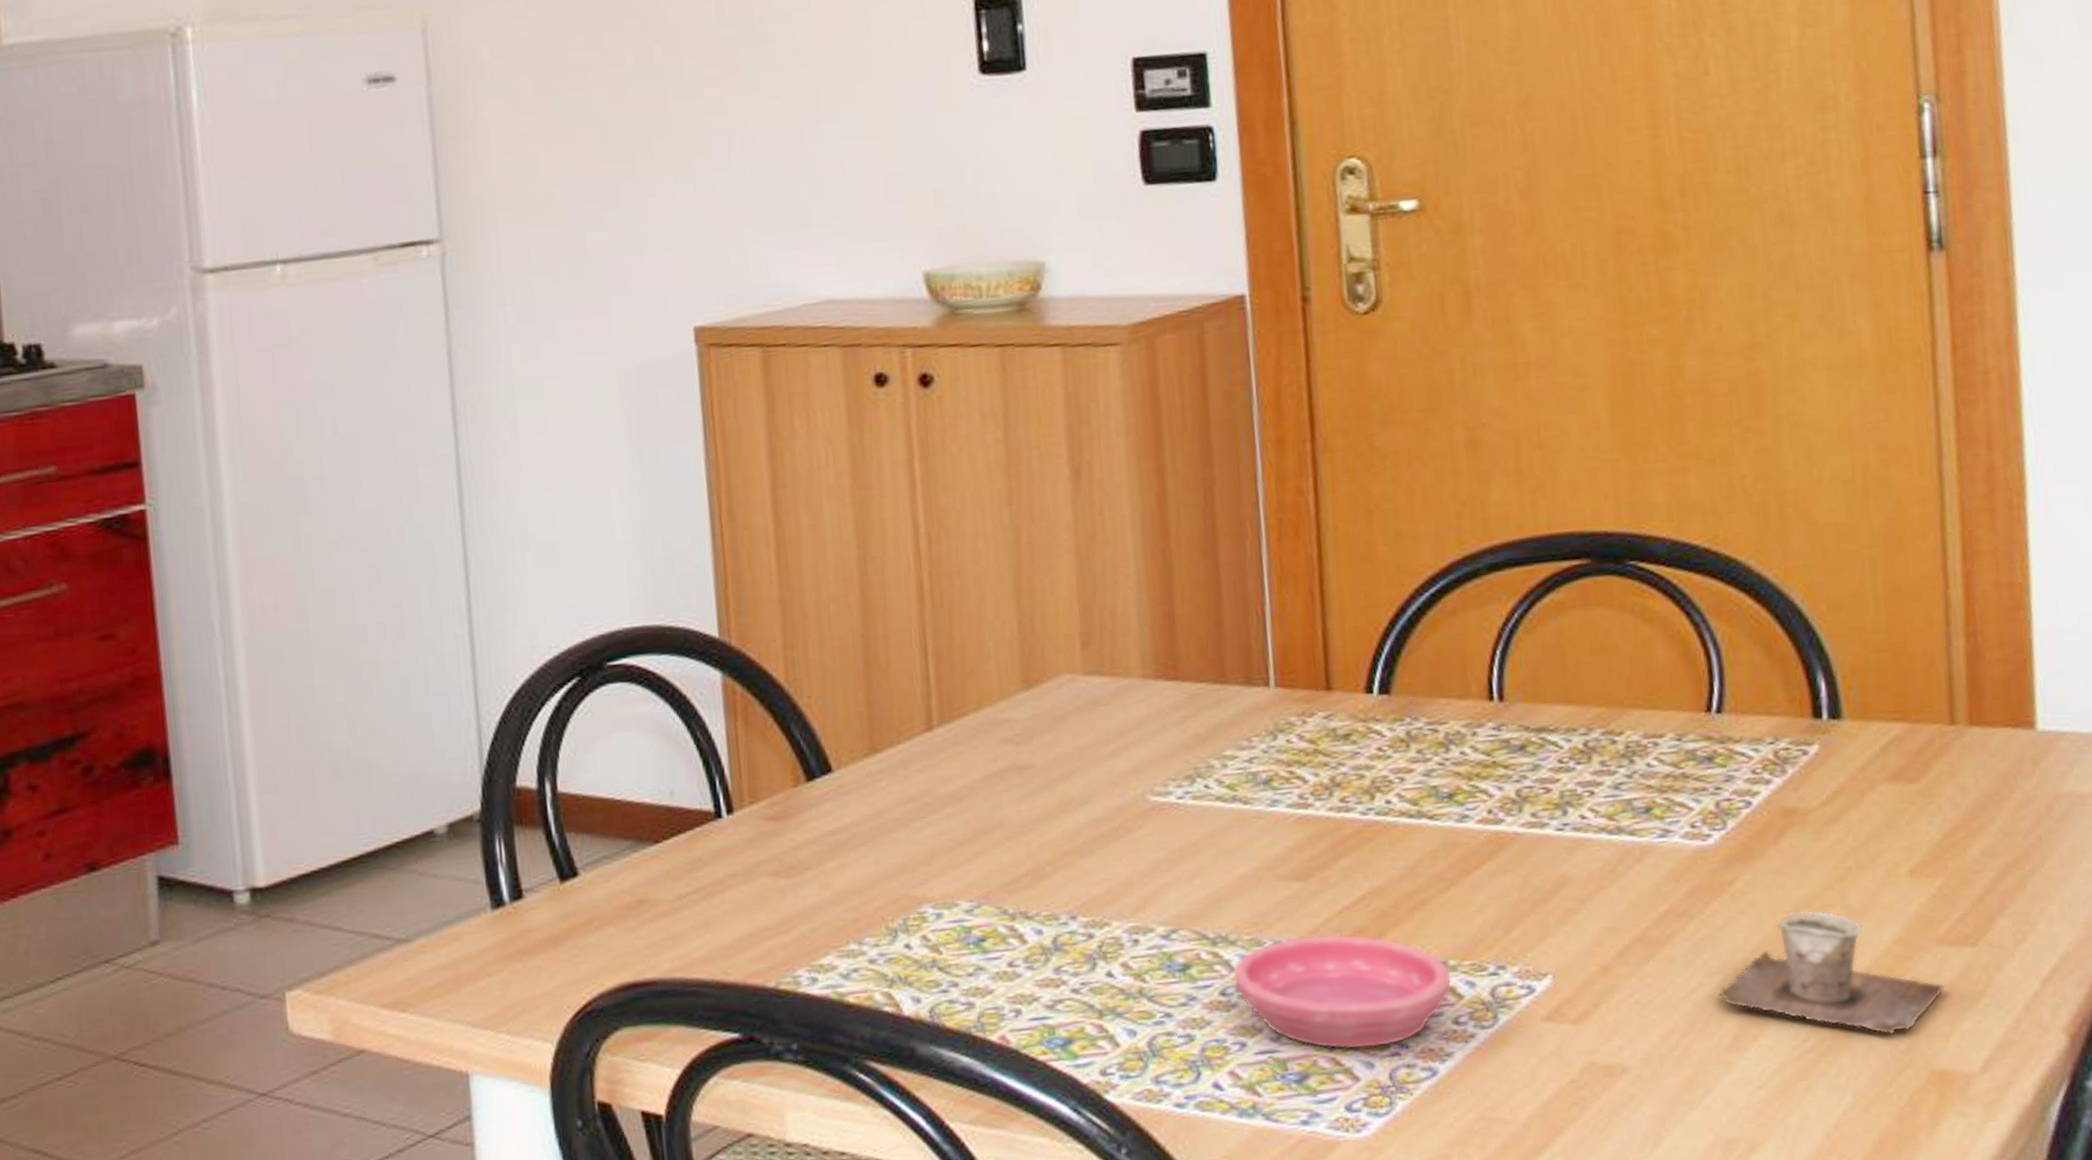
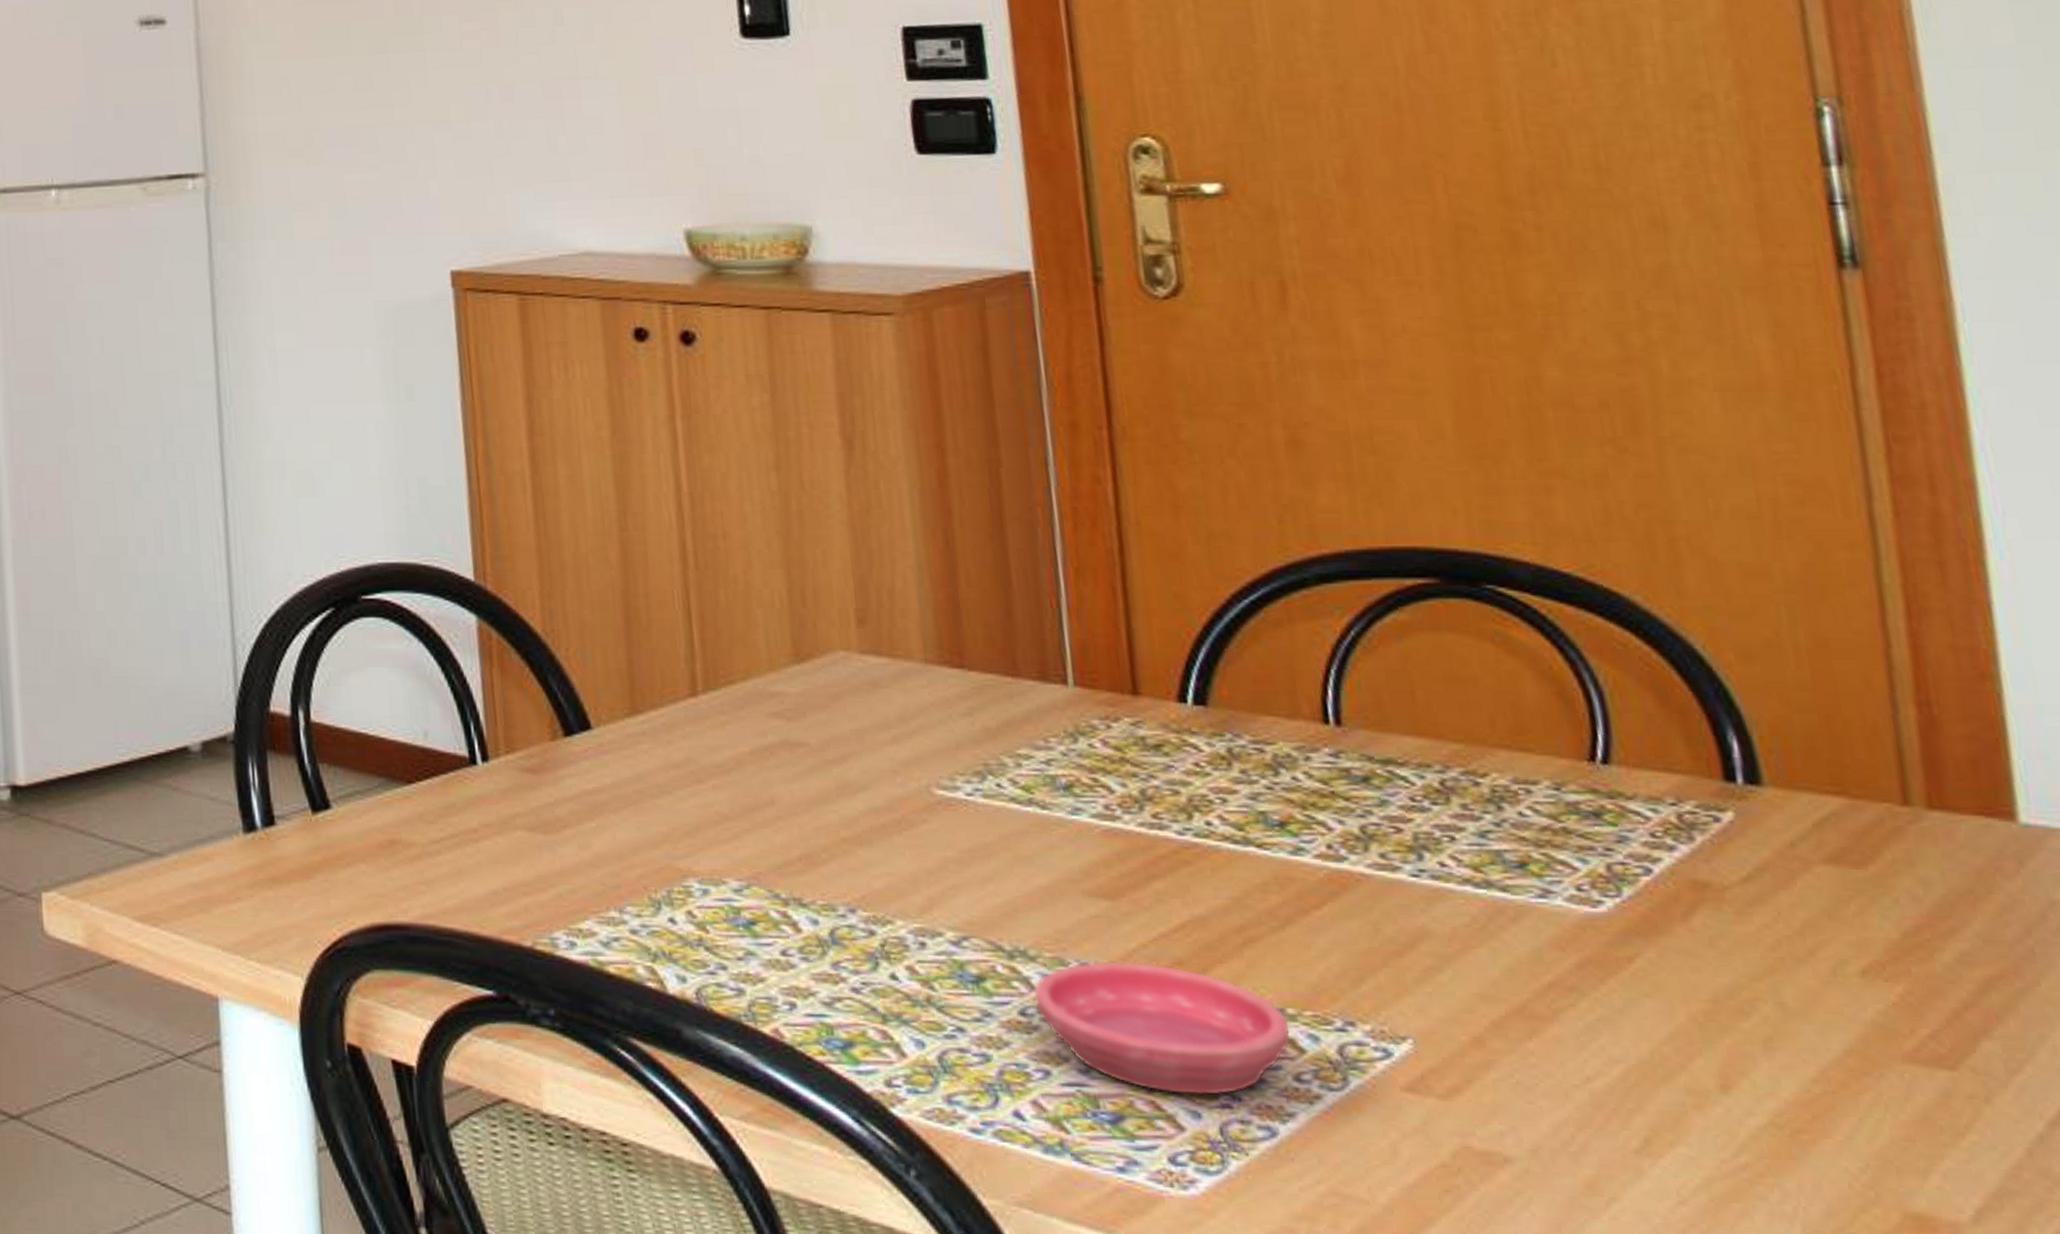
cup: present [1718,910,1944,1035] -> none [1622,1001,1916,1163]

